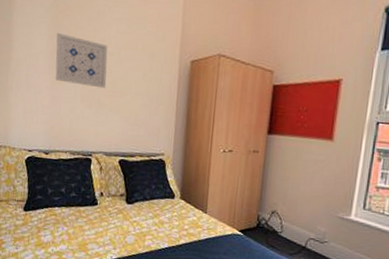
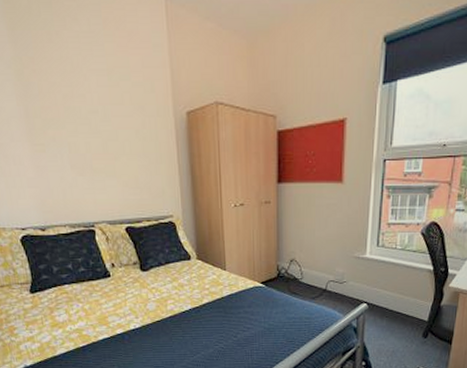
wall art: present [55,32,108,89] -> none [27,91,97,152]

